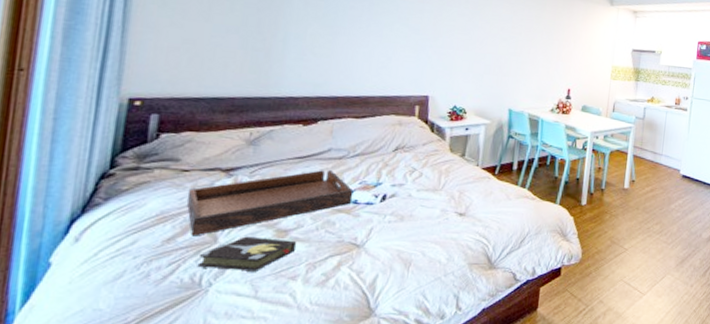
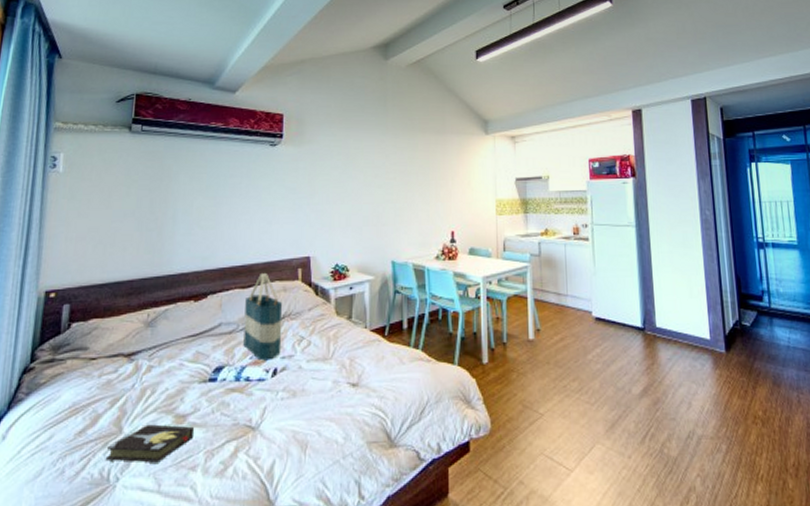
serving tray: present [186,170,353,236] -> none [94,347,245,428]
tote bag: none [353,105,397,187] -> present [243,272,283,361]

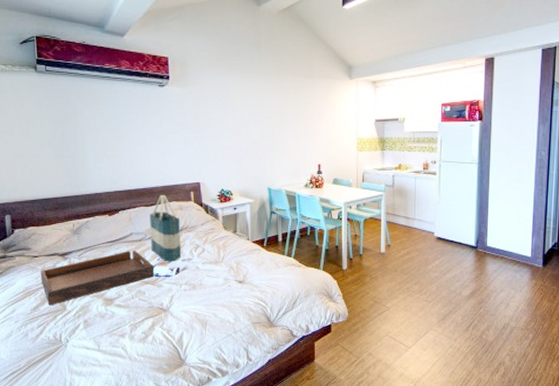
serving tray: none [94,347,245,428] -> present [40,251,155,306]
hardback book: present [105,424,195,463] -> none [56,305,121,331]

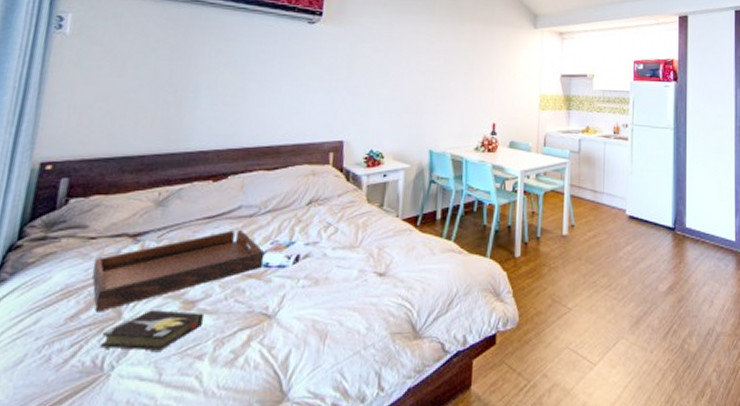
hardback book: none [56,305,121,331] -> present [99,310,205,351]
tote bag: present [150,194,182,262] -> none [264,155,311,247]

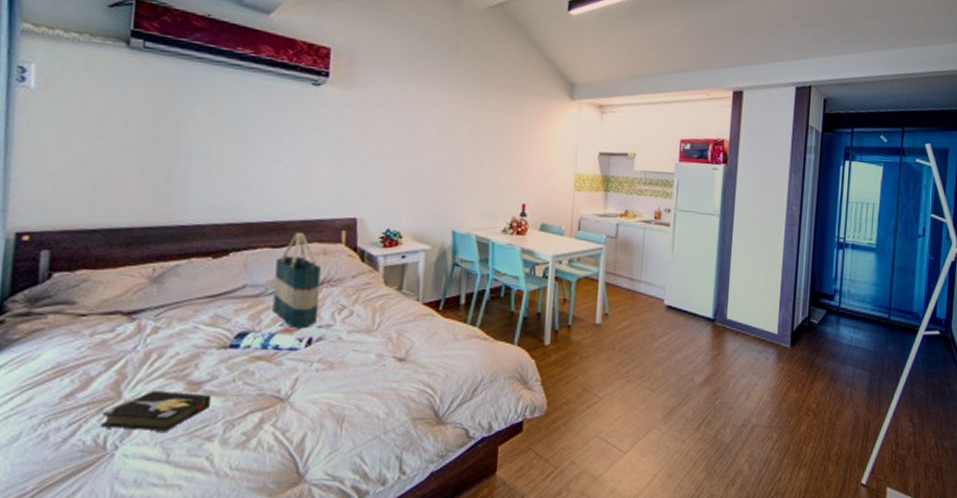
serving tray: present [91,230,265,312] -> none [85,310,274,392]
tote bag: none [264,155,311,247] -> present [272,231,322,329]

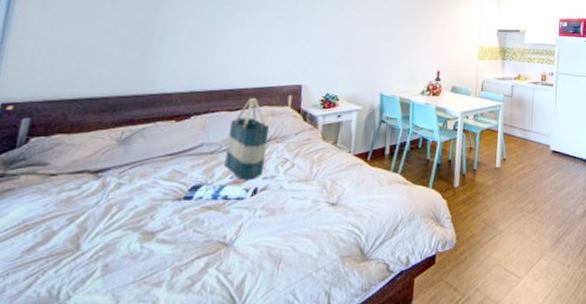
hardback book: present [100,390,212,432] -> none [56,241,164,280]

